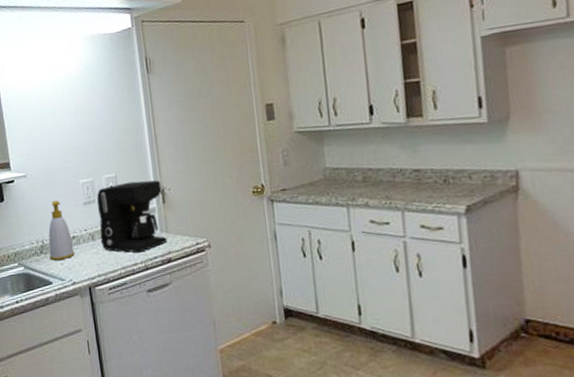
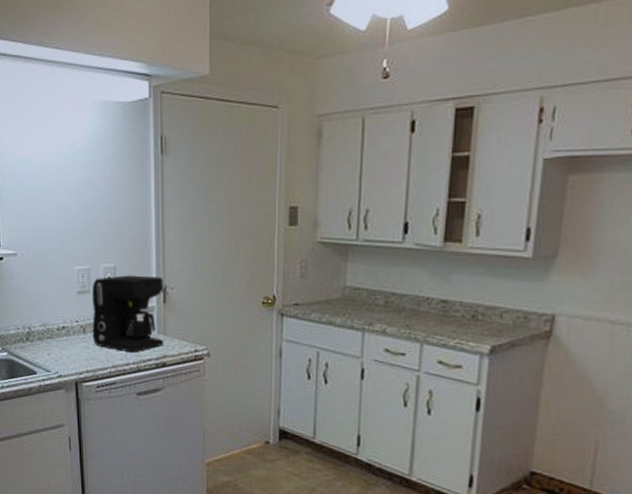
soap bottle: present [48,201,75,260] -> none [35,286,63,350]

